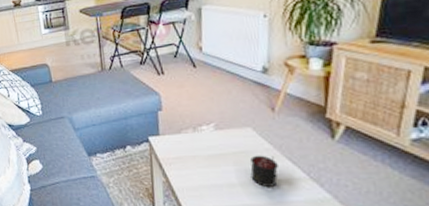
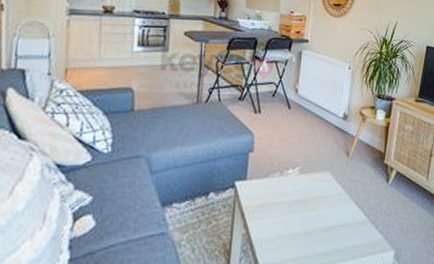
candle: present [250,155,278,187] -> none [324,199,347,232]

